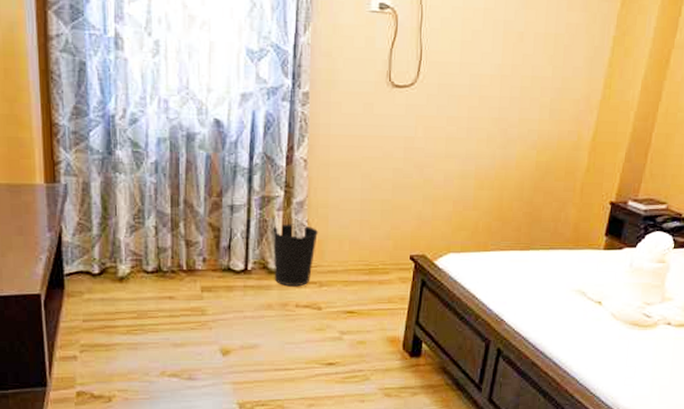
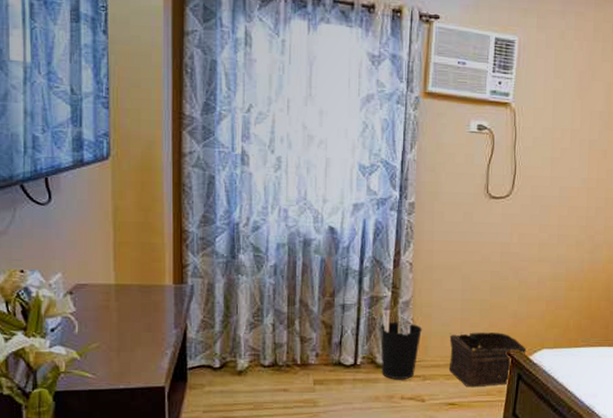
basket: none [347,235,431,295] -> present [448,332,527,388]

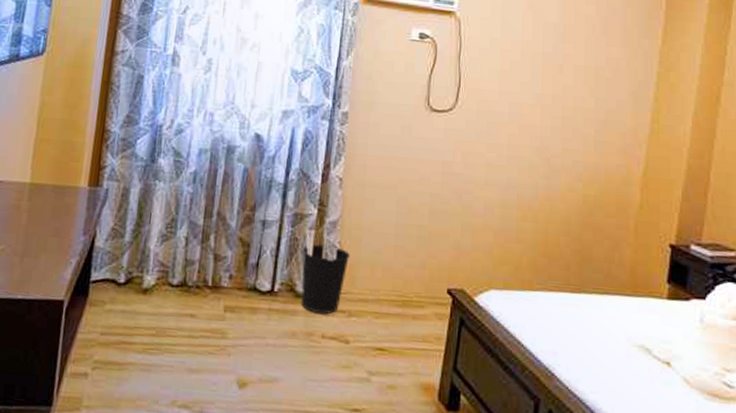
basket: present [448,332,527,388] -> none [378,262,471,331]

